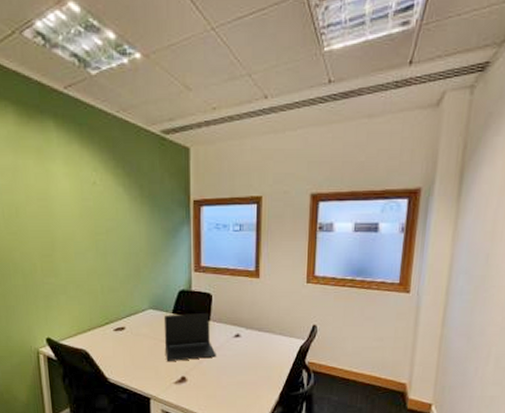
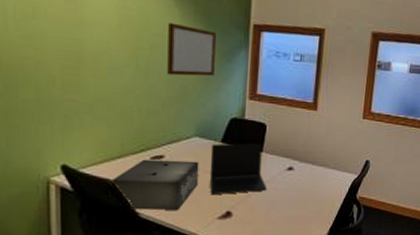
speaker: none [84,331,155,376] -> present [110,159,199,210]
writing board: none [120,207,163,255] -> present [167,22,216,76]

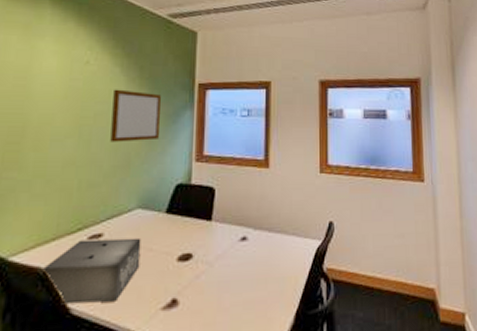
laptop: present [209,143,267,195] -> none [152,210,218,279]

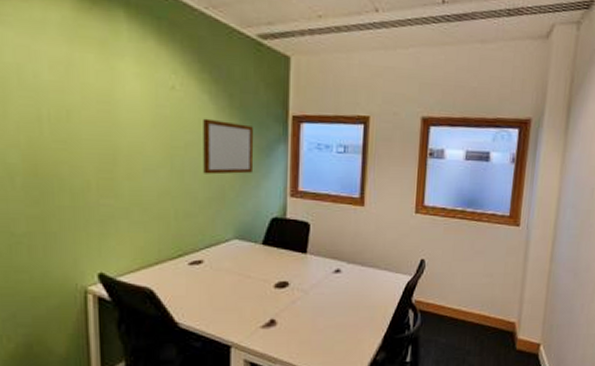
speaker: present [41,237,141,305] -> none [148,265,240,320]

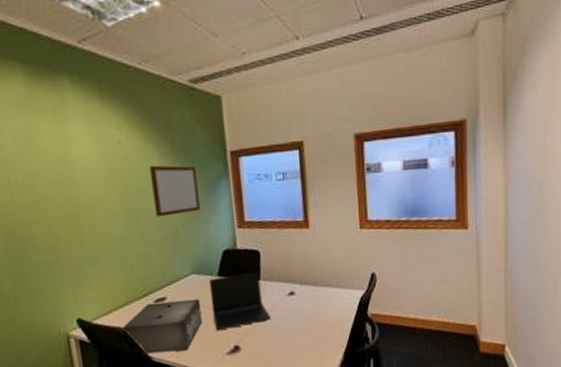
speaker: none [148,265,240,320] -> present [122,298,203,355]
laptop: none [251,244,313,302] -> present [208,271,271,331]

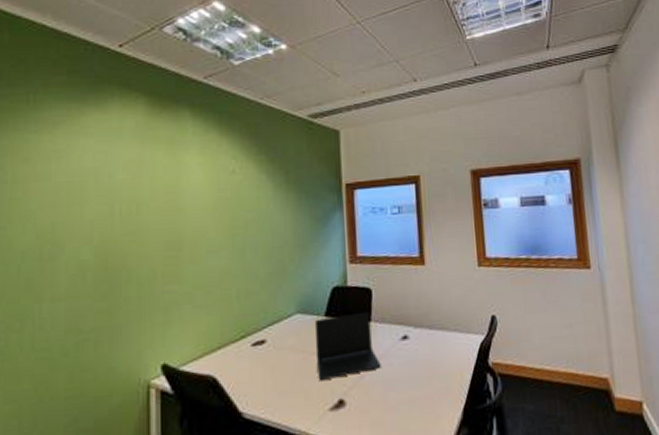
speaker: present [122,298,203,355] -> none [211,342,305,410]
writing board: present [150,165,201,217] -> none [262,196,312,250]

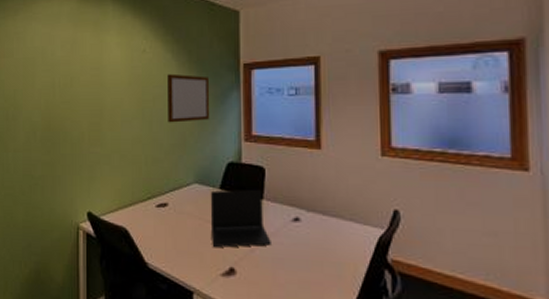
writing board: none [262,196,312,250] -> present [167,73,210,123]

